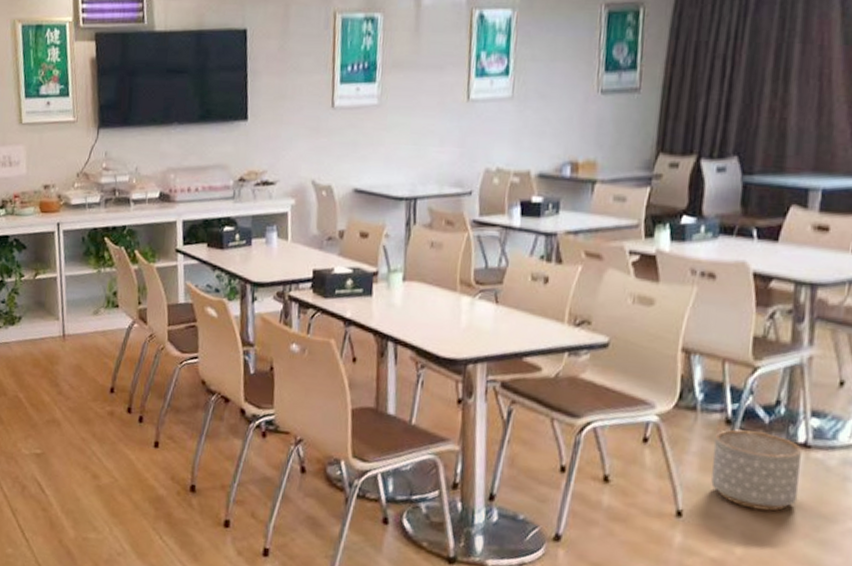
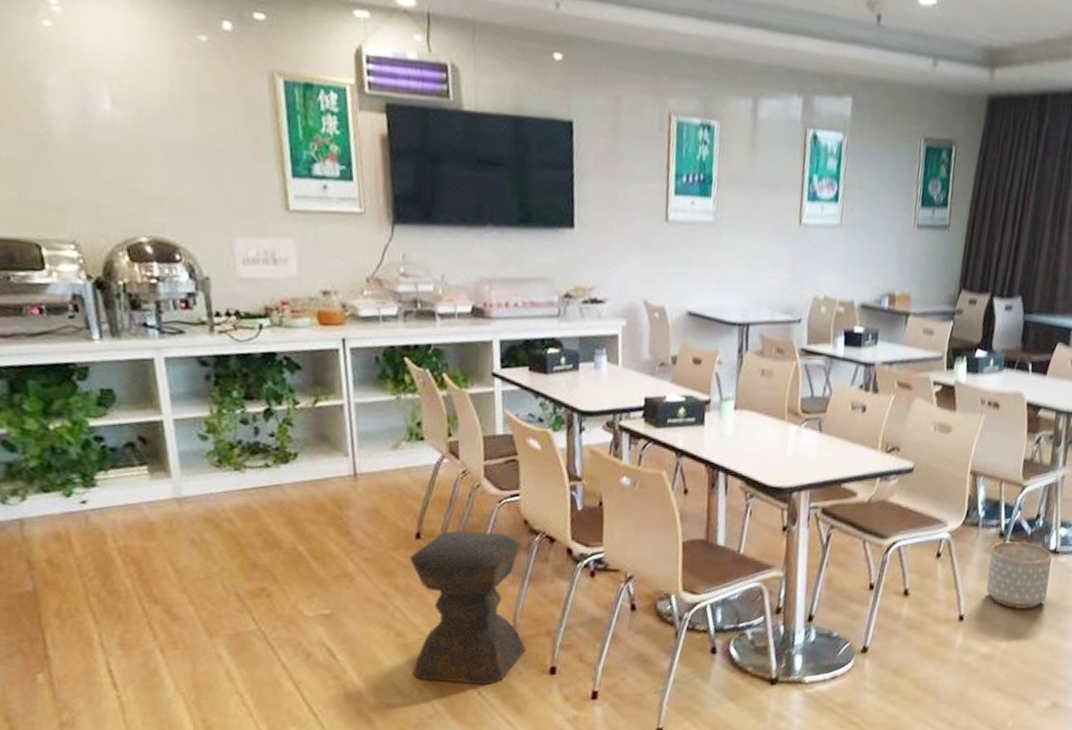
stool: none [104,387,204,531] -> present [408,530,527,686]

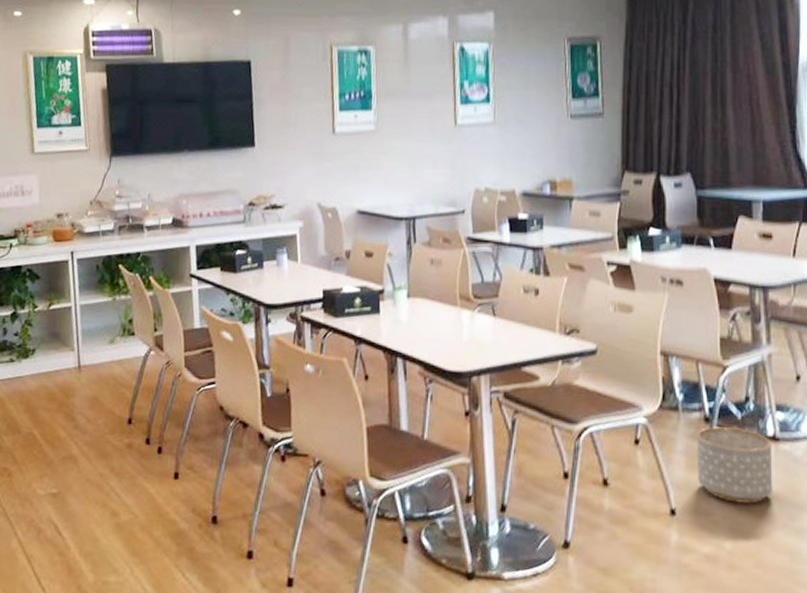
stool: present [408,530,527,686] -> none [122,416,226,568]

